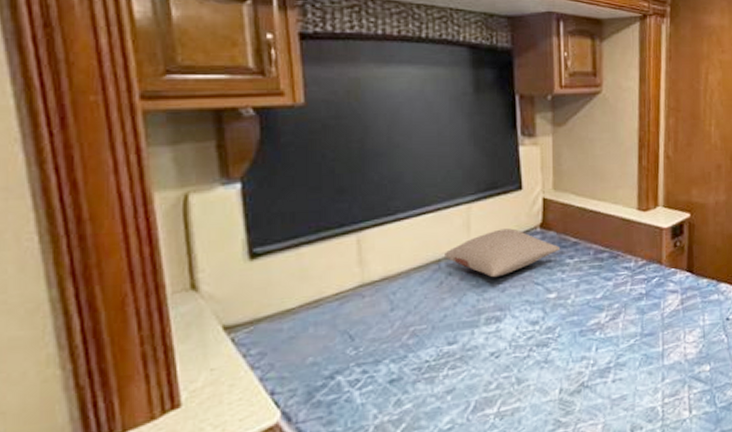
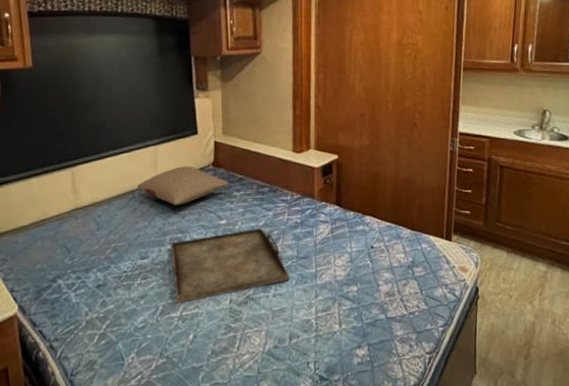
serving tray: none [487,300,632,397] -> present [171,227,290,304]

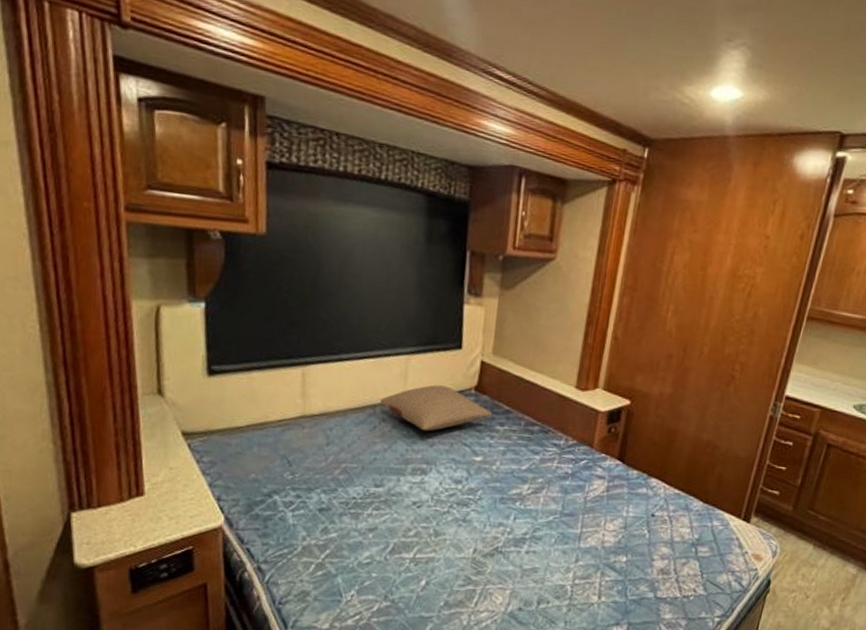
serving tray: present [171,227,290,304] -> none [410,472,549,544]

